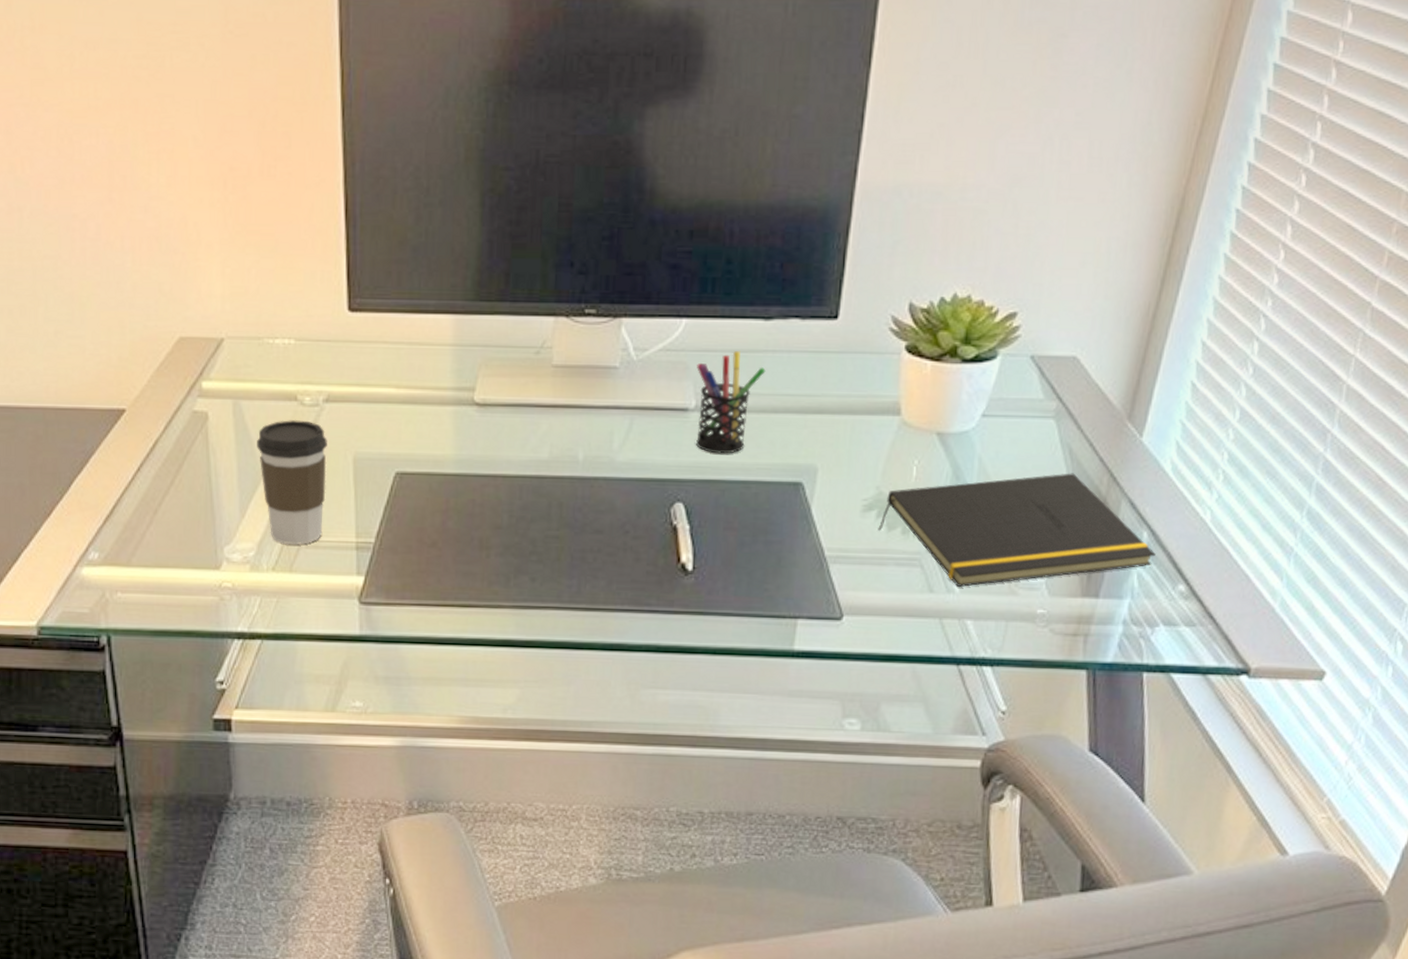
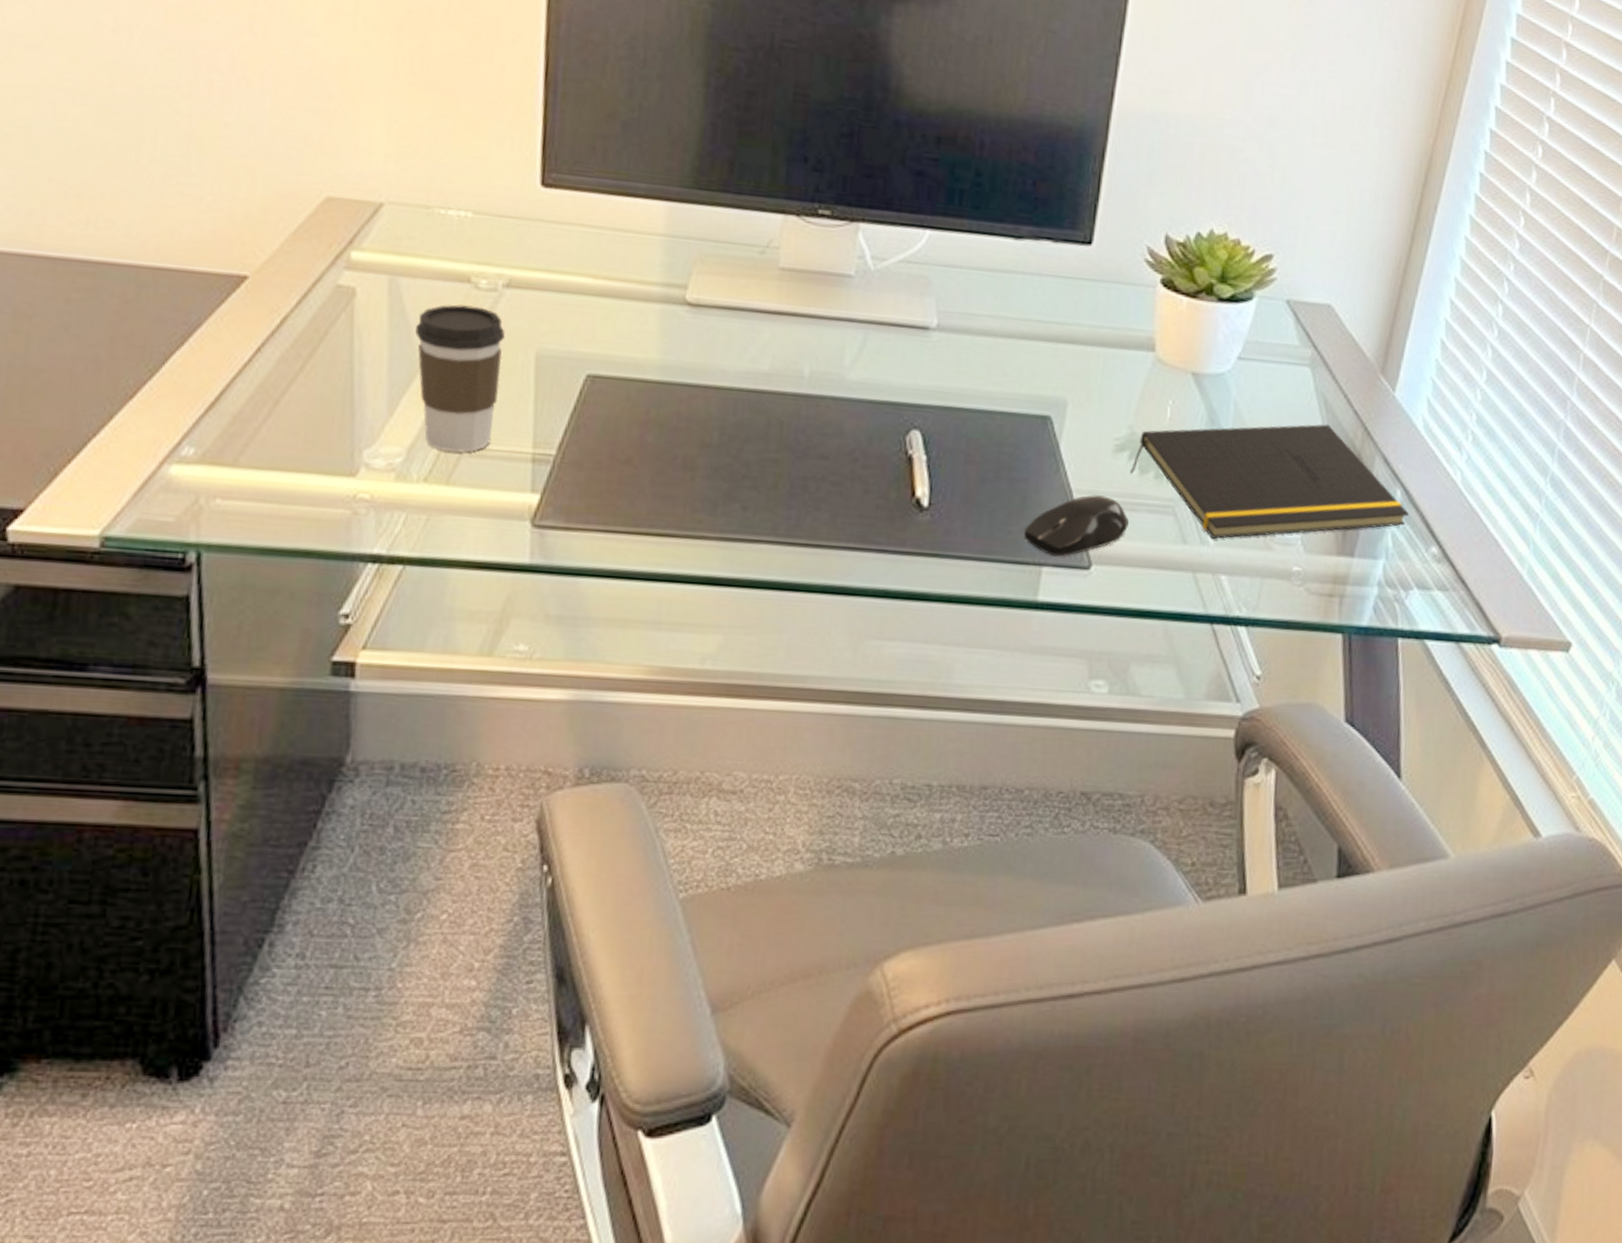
pen holder: present [696,351,766,454] -> none [937,269,1015,380]
computer mouse: none [779,552,878,610] -> present [1023,495,1130,557]

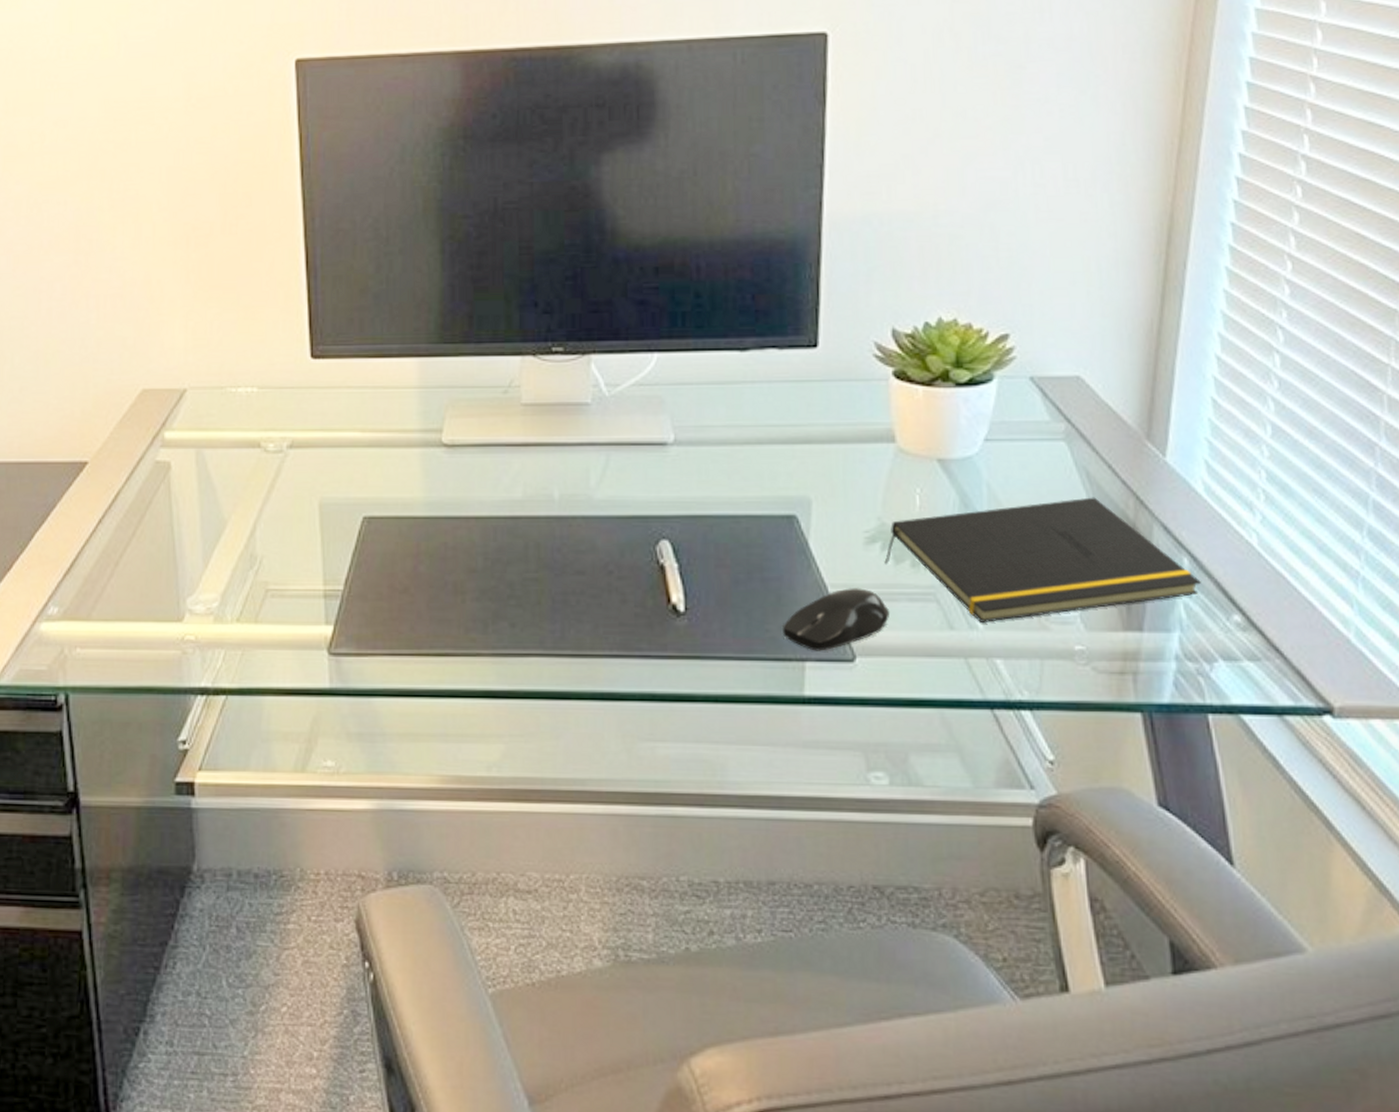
coffee cup: present [415,304,505,452] -> none [220,467,292,595]

